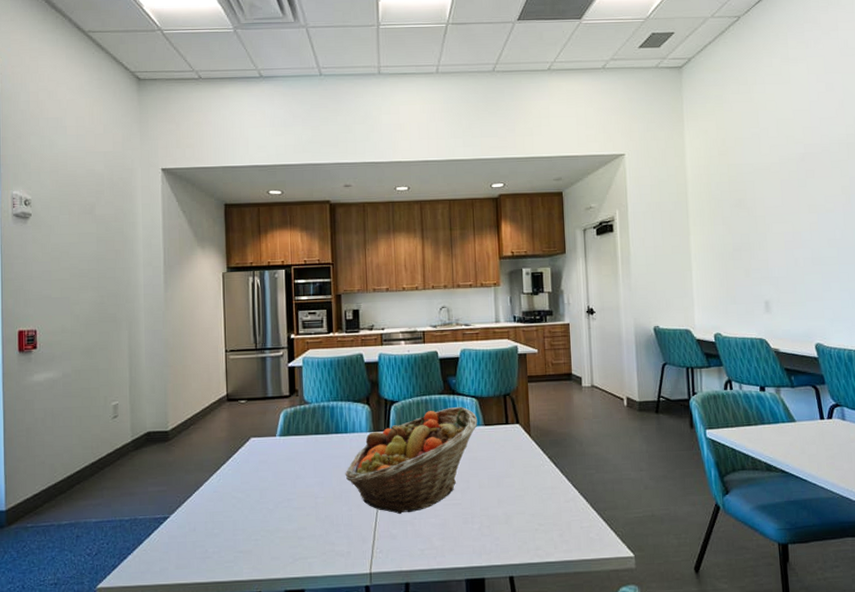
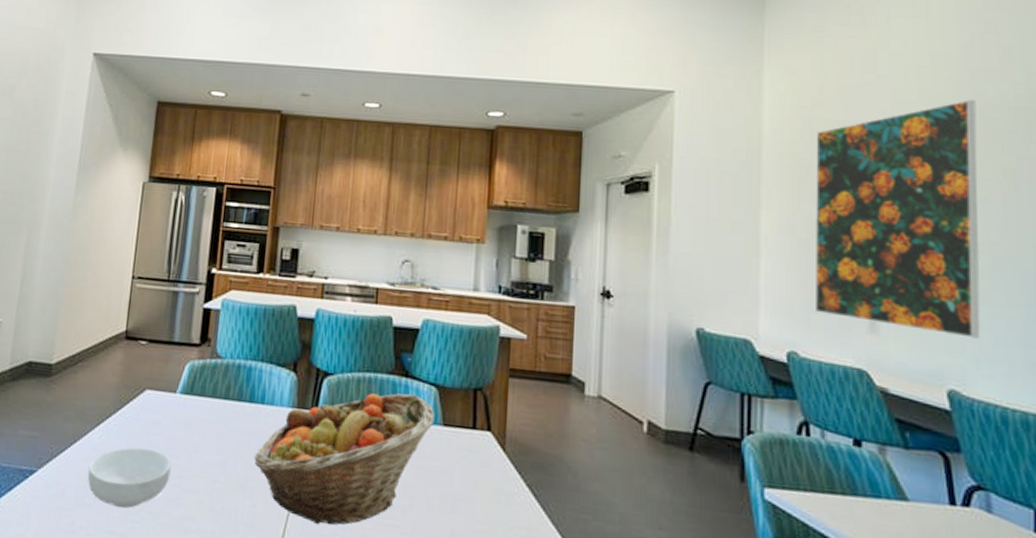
cereal bowl: none [212,482,281,532] -> present [87,447,172,509]
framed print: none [722,140,833,307] -> present [816,99,981,339]

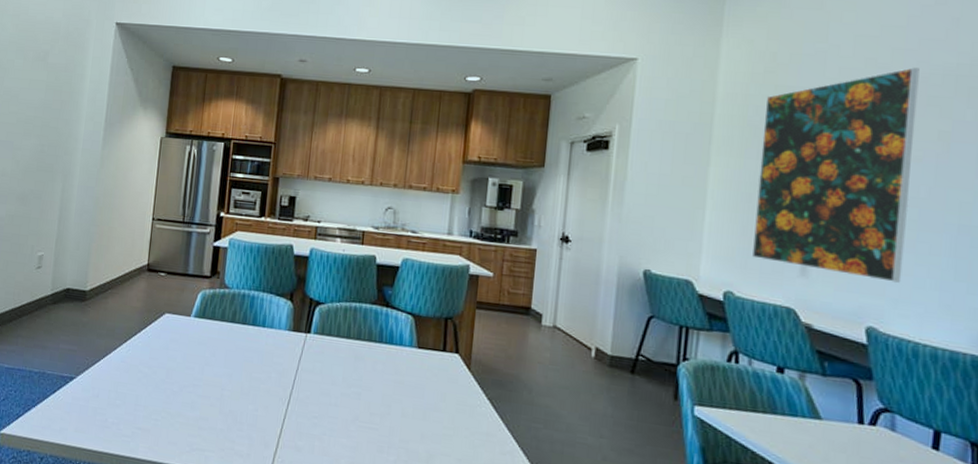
cereal bowl: present [87,447,172,509] -> none [117,360,187,410]
fruit basket: present [254,393,435,525] -> none [256,320,411,427]

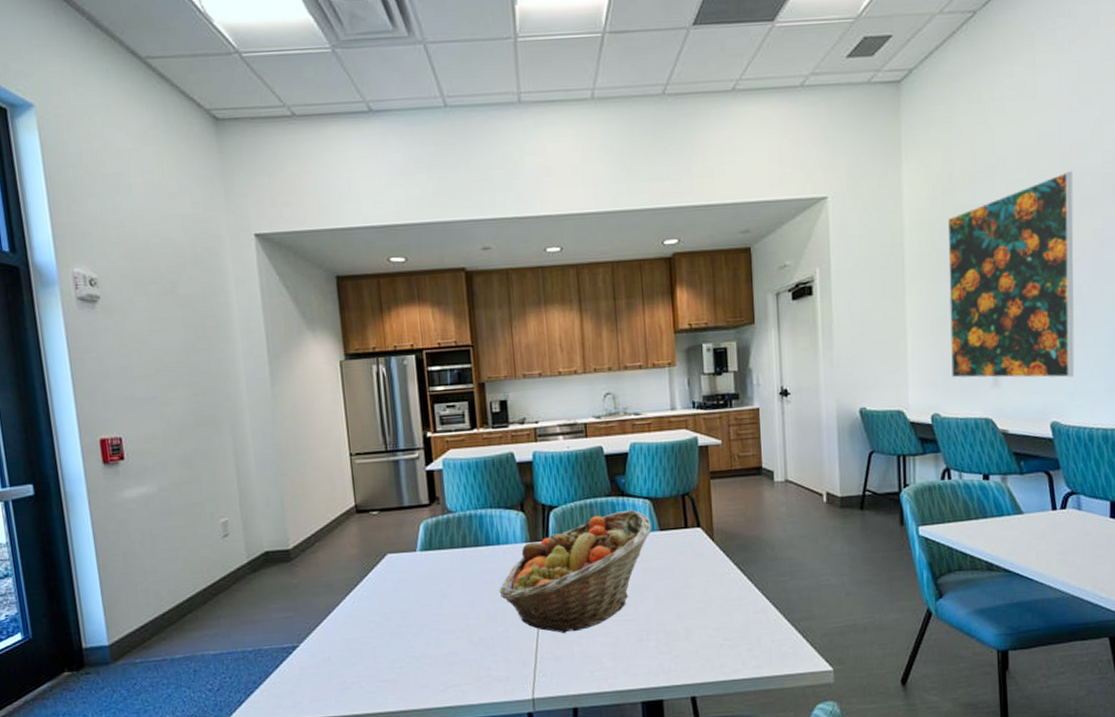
fruit basket: none [256,320,411,427] -> present [499,509,652,634]

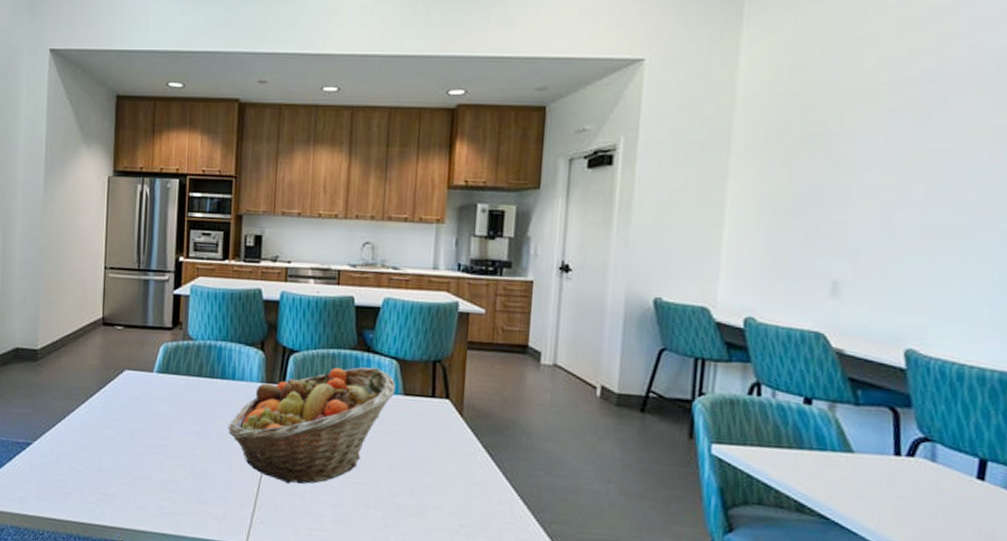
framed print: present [947,171,1075,378] -> none [777,52,972,299]

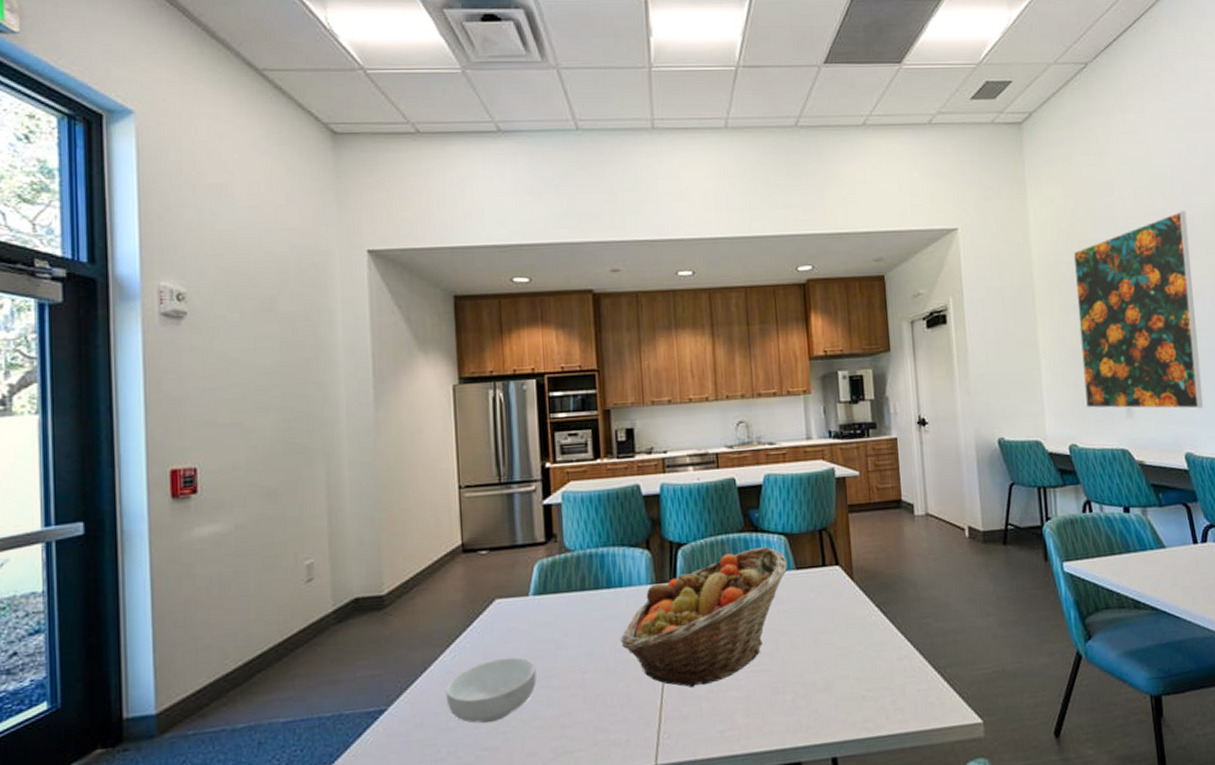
cereal bowl: none [78,421,153,474] -> present [445,657,537,724]
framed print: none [777,52,972,299] -> present [1073,211,1204,409]

